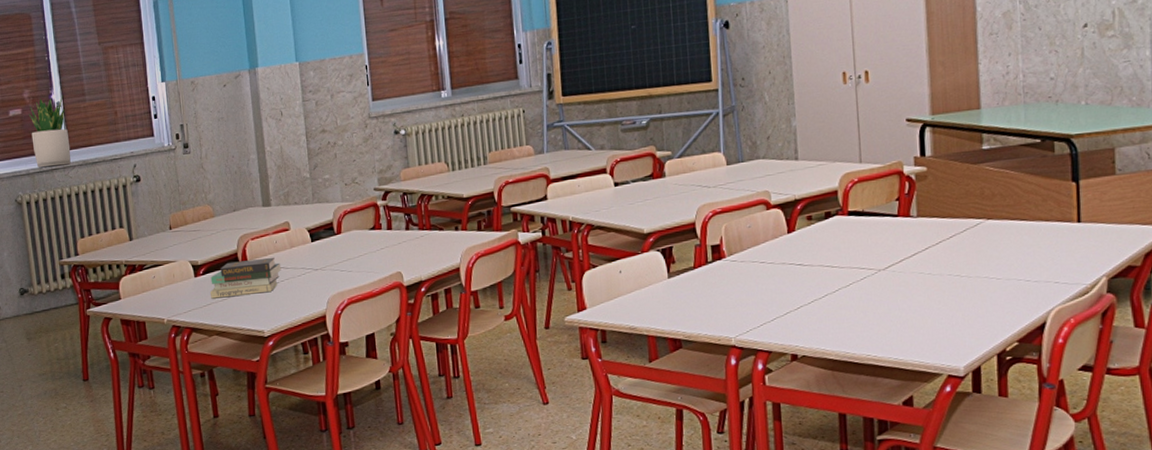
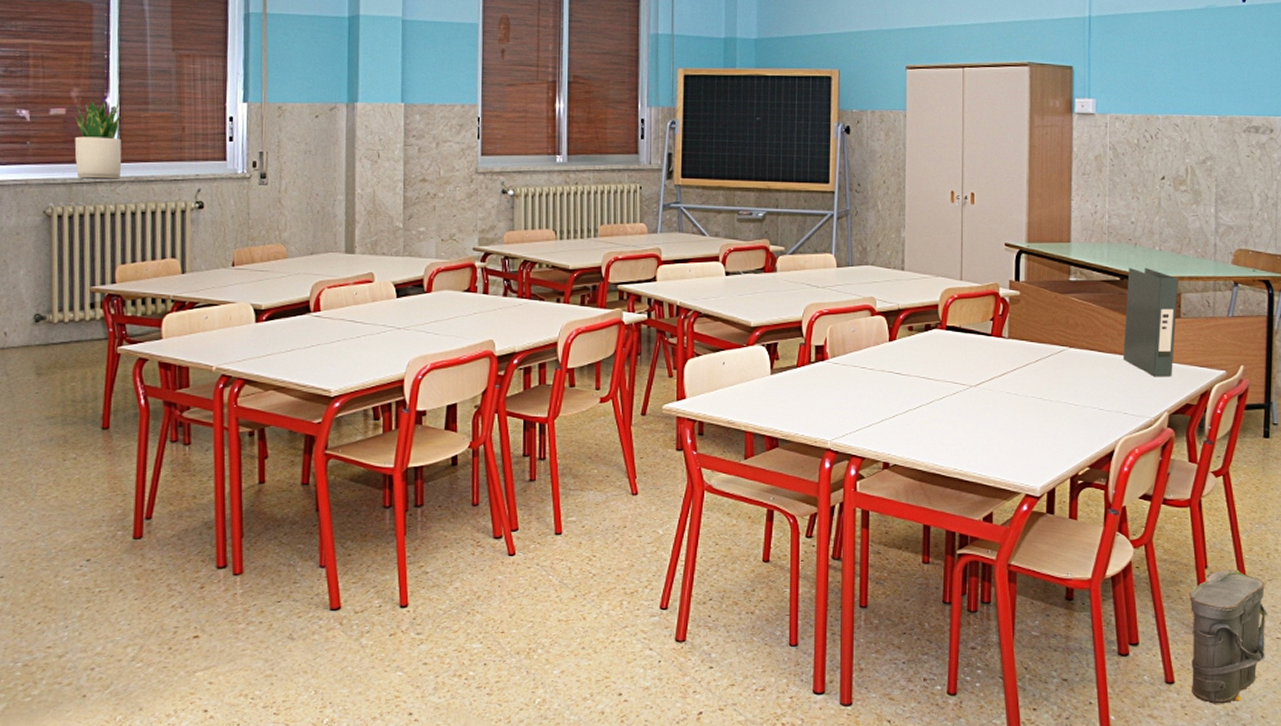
books: present [210,257,282,299] -> none [272,309,359,349]
binder: none [1049,125,1111,241] -> present [1123,267,1178,377]

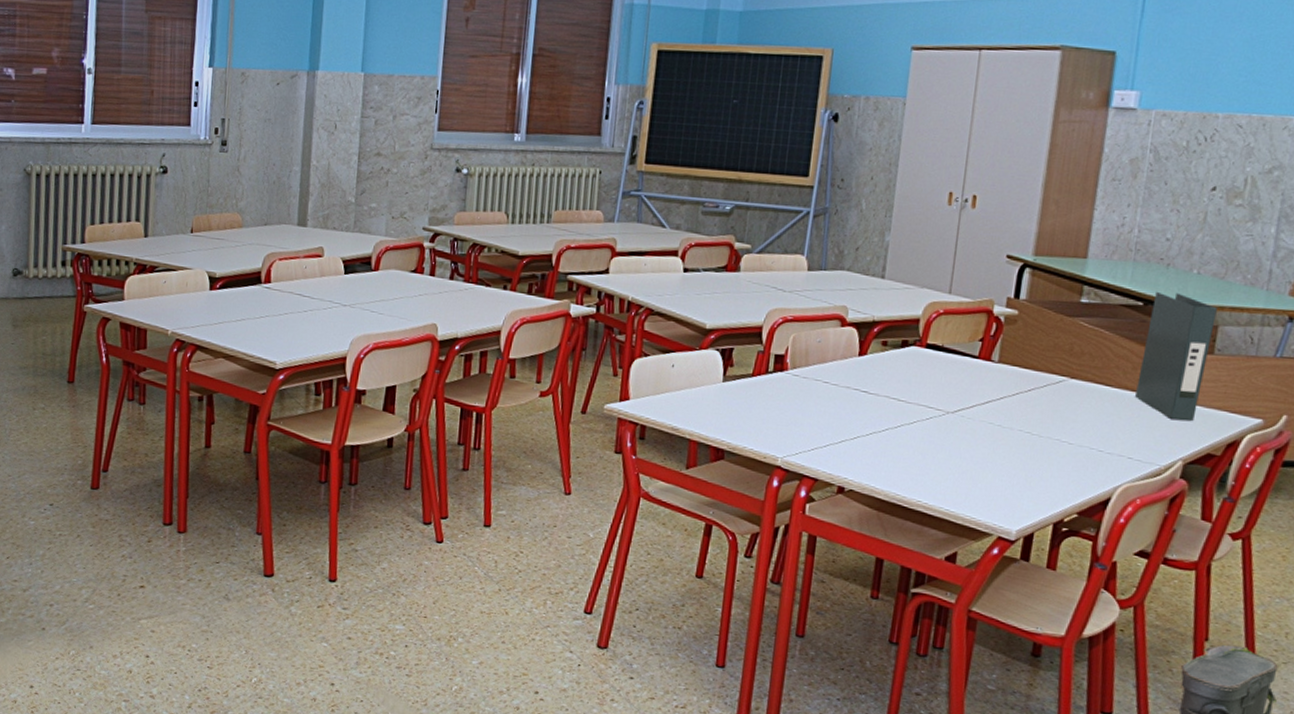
planter: present [74,100,122,180] -> none [53,61,97,142]

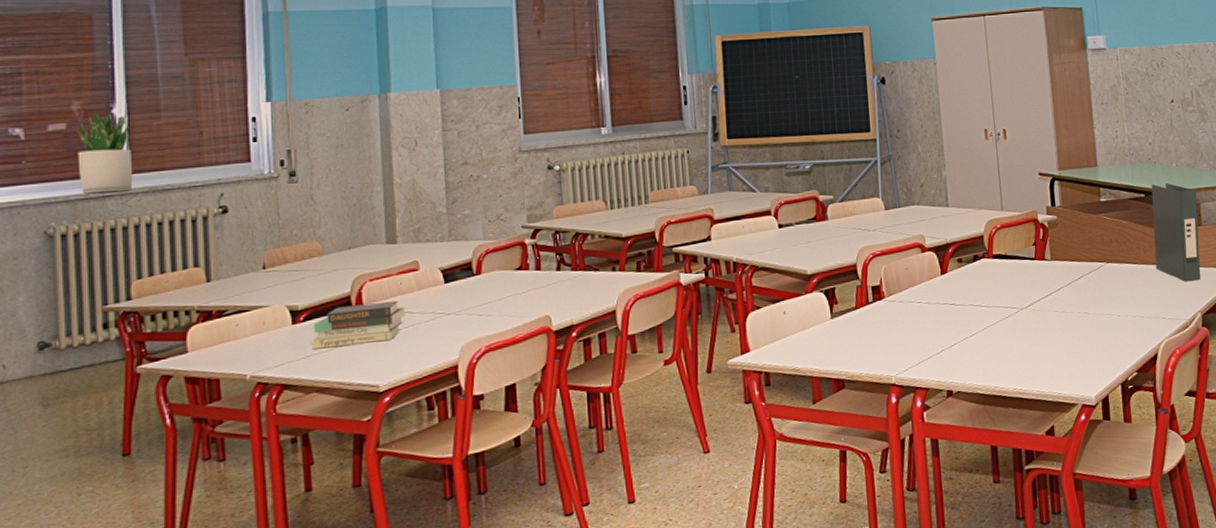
planter: none [53,61,97,142] -> present [76,111,133,195]
books: none [224,280,307,321] -> present [312,300,406,350]

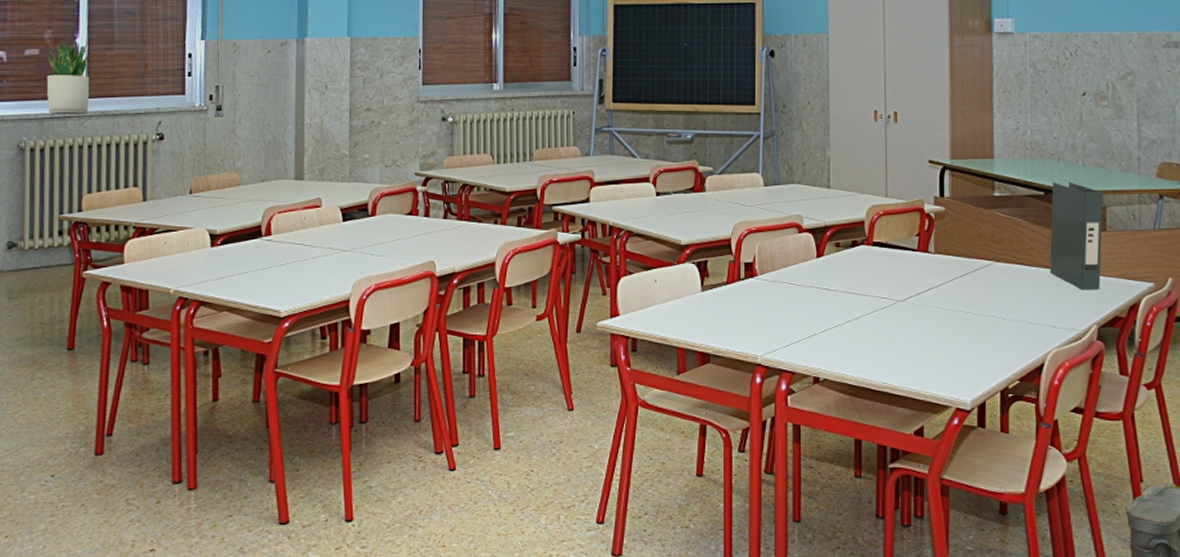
books: present [312,300,406,350] -> none [226,233,307,272]

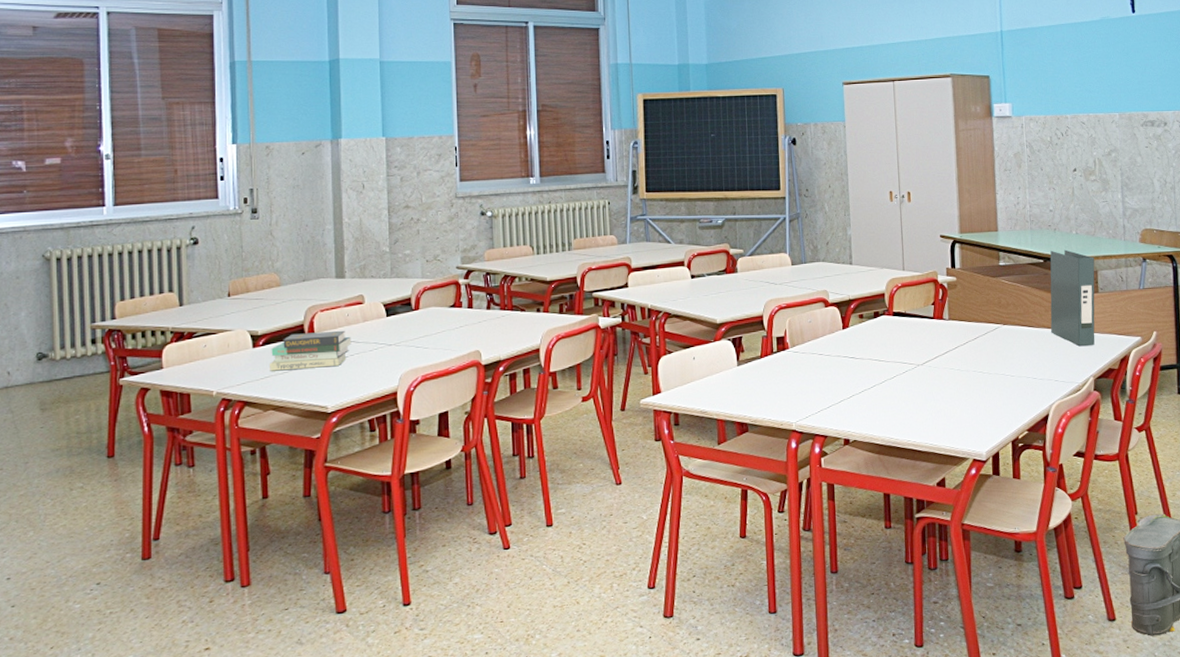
planter: present [46,41,90,115] -> none [69,148,117,223]
books: none [226,233,307,272] -> present [270,330,352,371]

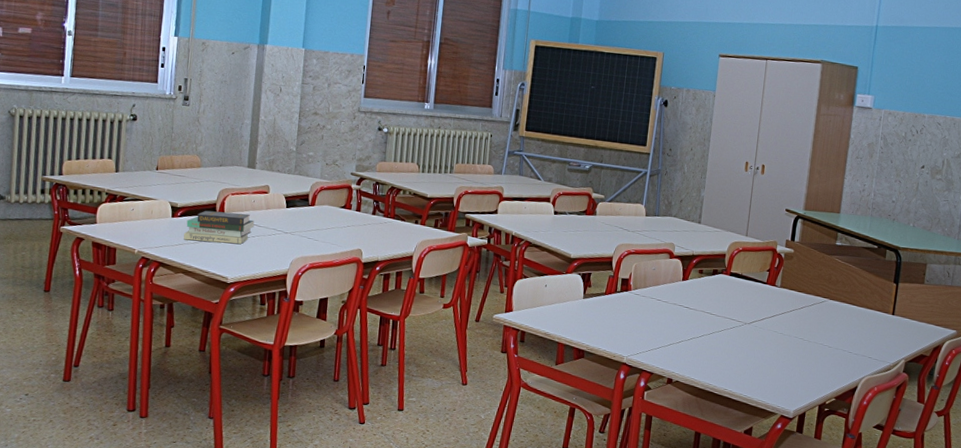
binder: present [1050,249,1095,347] -> none [873,238,926,331]

